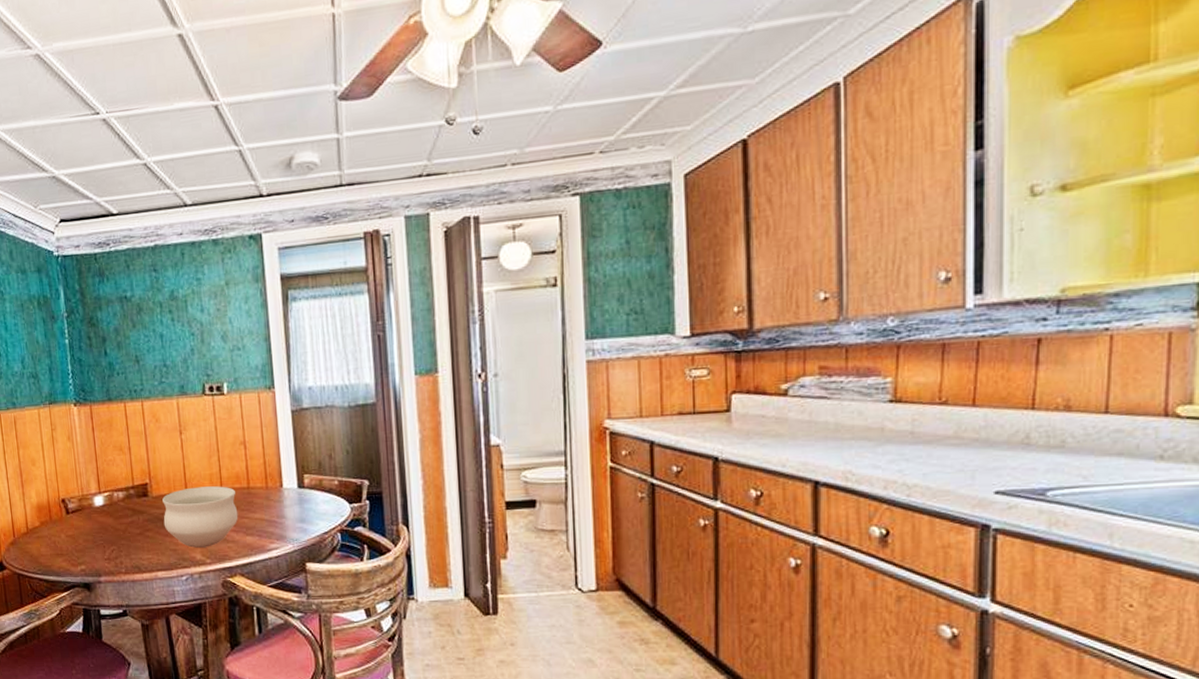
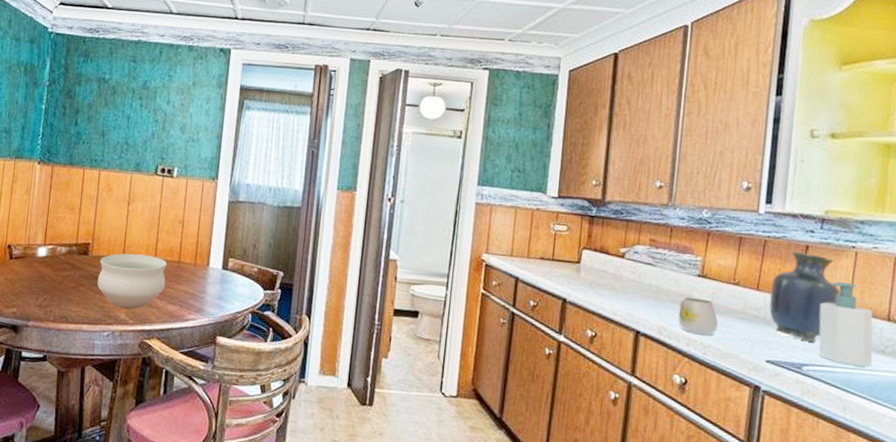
mug: none [868,429,924,474] -> present [678,297,719,336]
vase: none [991,348,1092,459] -> present [769,252,840,342]
soap bottle: none [1064,377,1147,481] -> present [819,282,873,367]

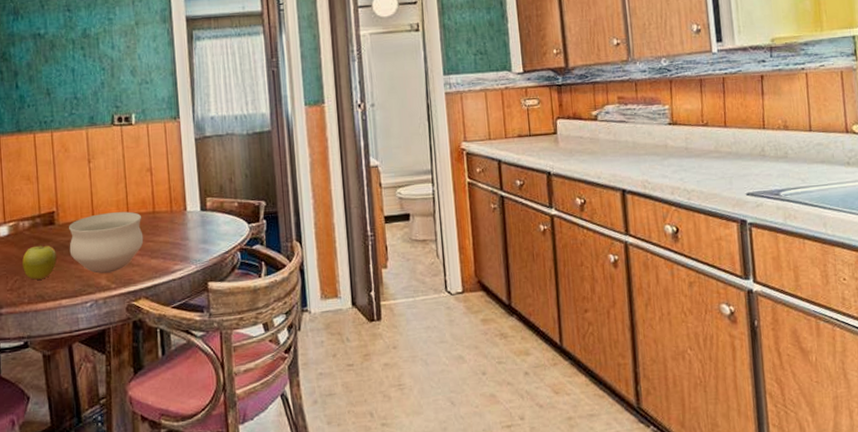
fruit: none [53,270,86,303] -> present [22,244,58,280]
mug: present [678,297,719,336] -> none [657,146,697,182]
vase: present [769,252,840,342] -> none [737,83,800,167]
soap bottle: present [819,282,873,367] -> none [784,104,841,183]

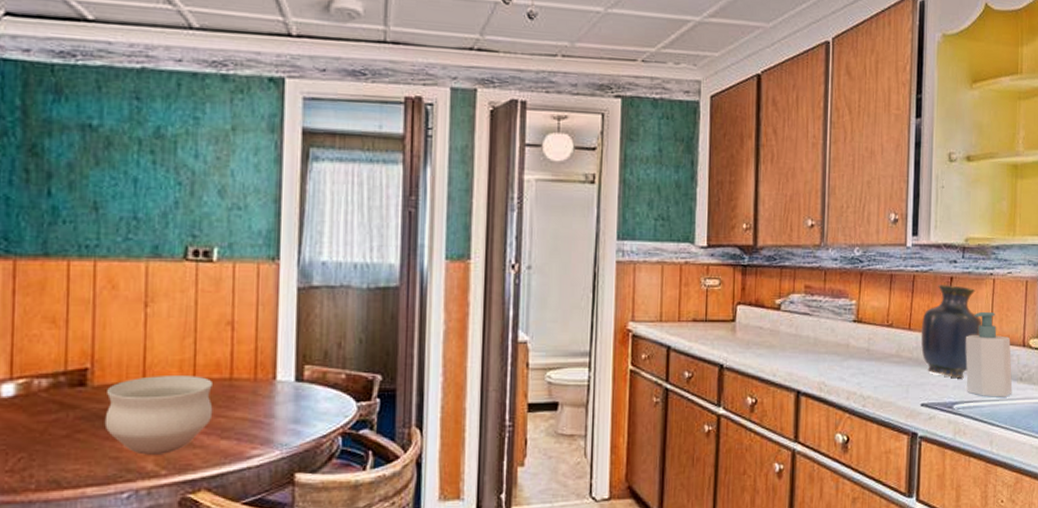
fruit: present [22,244,58,280] -> none [32,411,86,459]
vase: none [737,83,800,167] -> present [920,285,982,377]
soap bottle: none [784,104,841,183] -> present [965,312,1012,397]

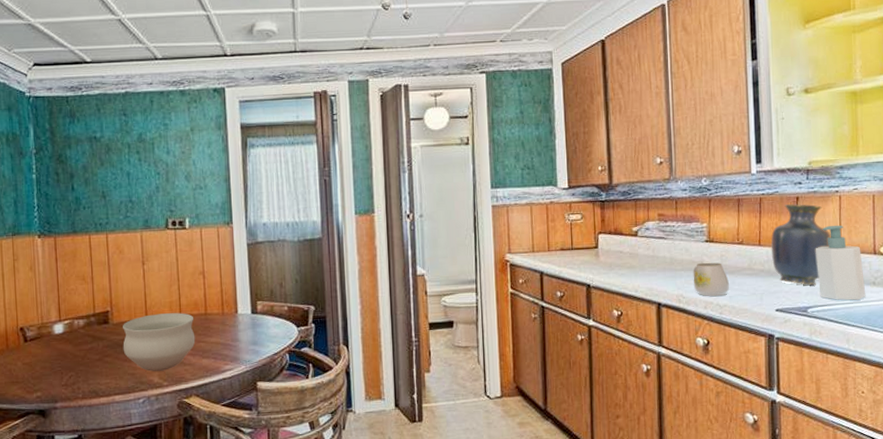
mug: none [837,345,876,386] -> present [693,262,730,297]

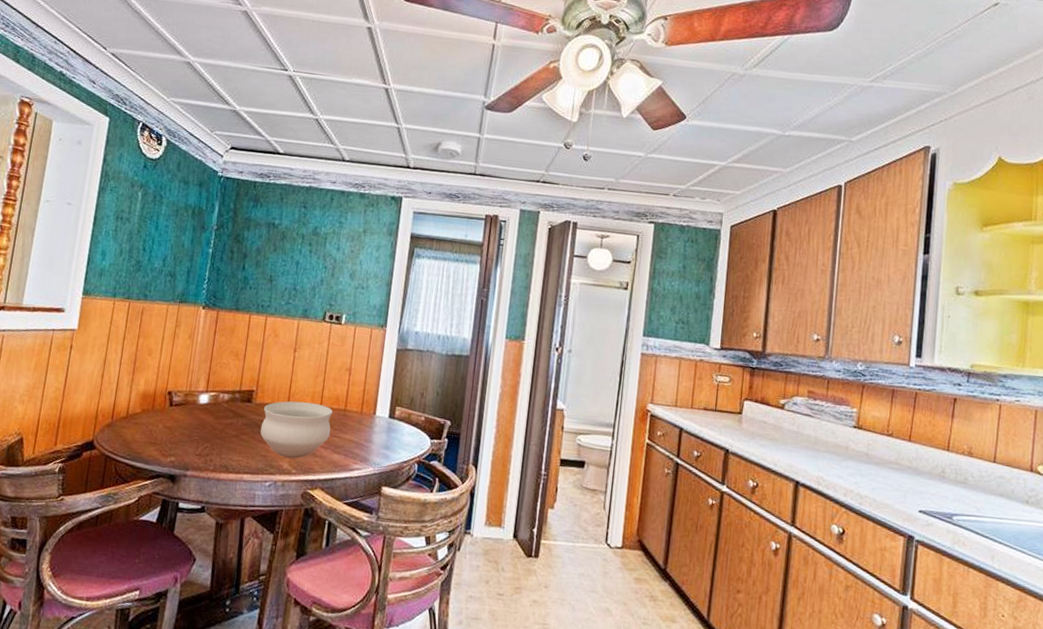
mug: present [693,262,730,297] -> none [835,447,874,487]
vase: present [770,204,831,285] -> none [921,404,986,492]
soap bottle: present [815,225,866,301] -> none [967,434,1018,517]

